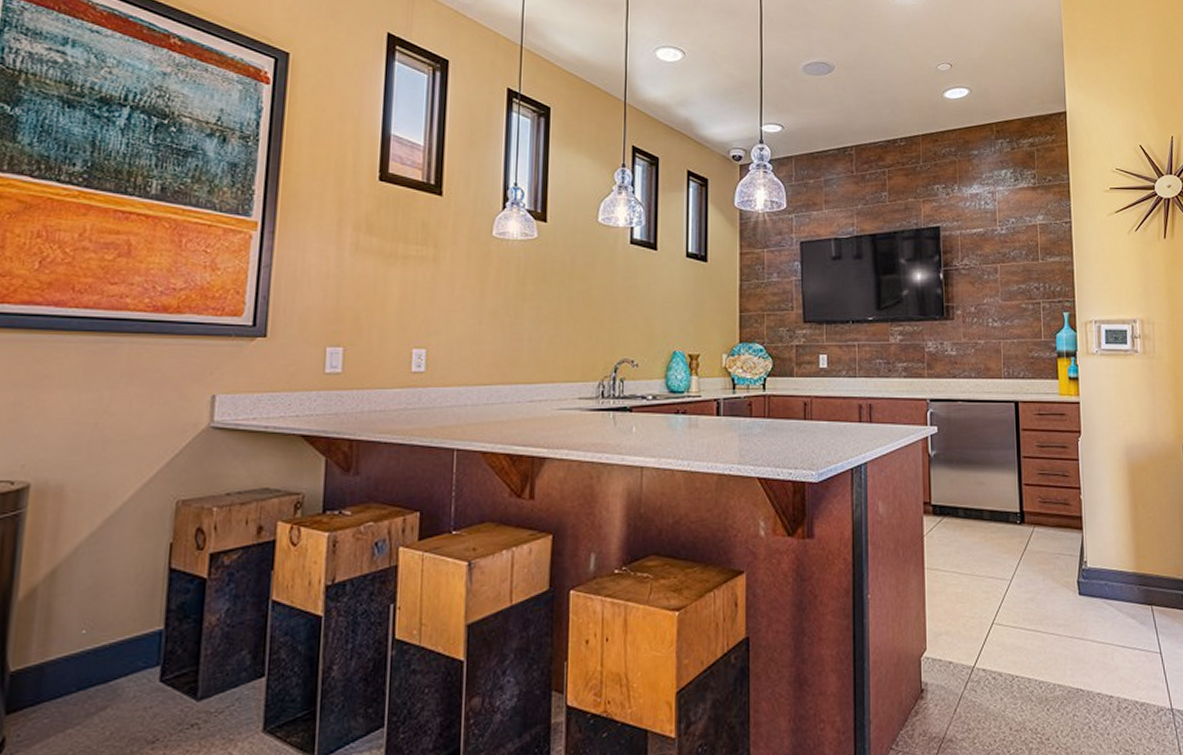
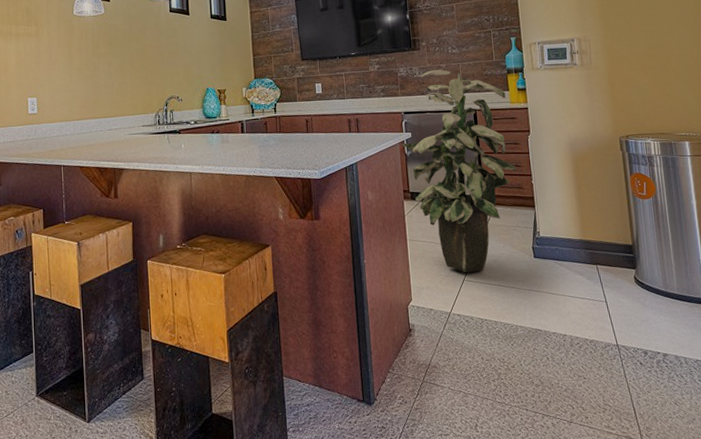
indoor plant: none [924,347,1063,614] -> present [401,69,517,273]

